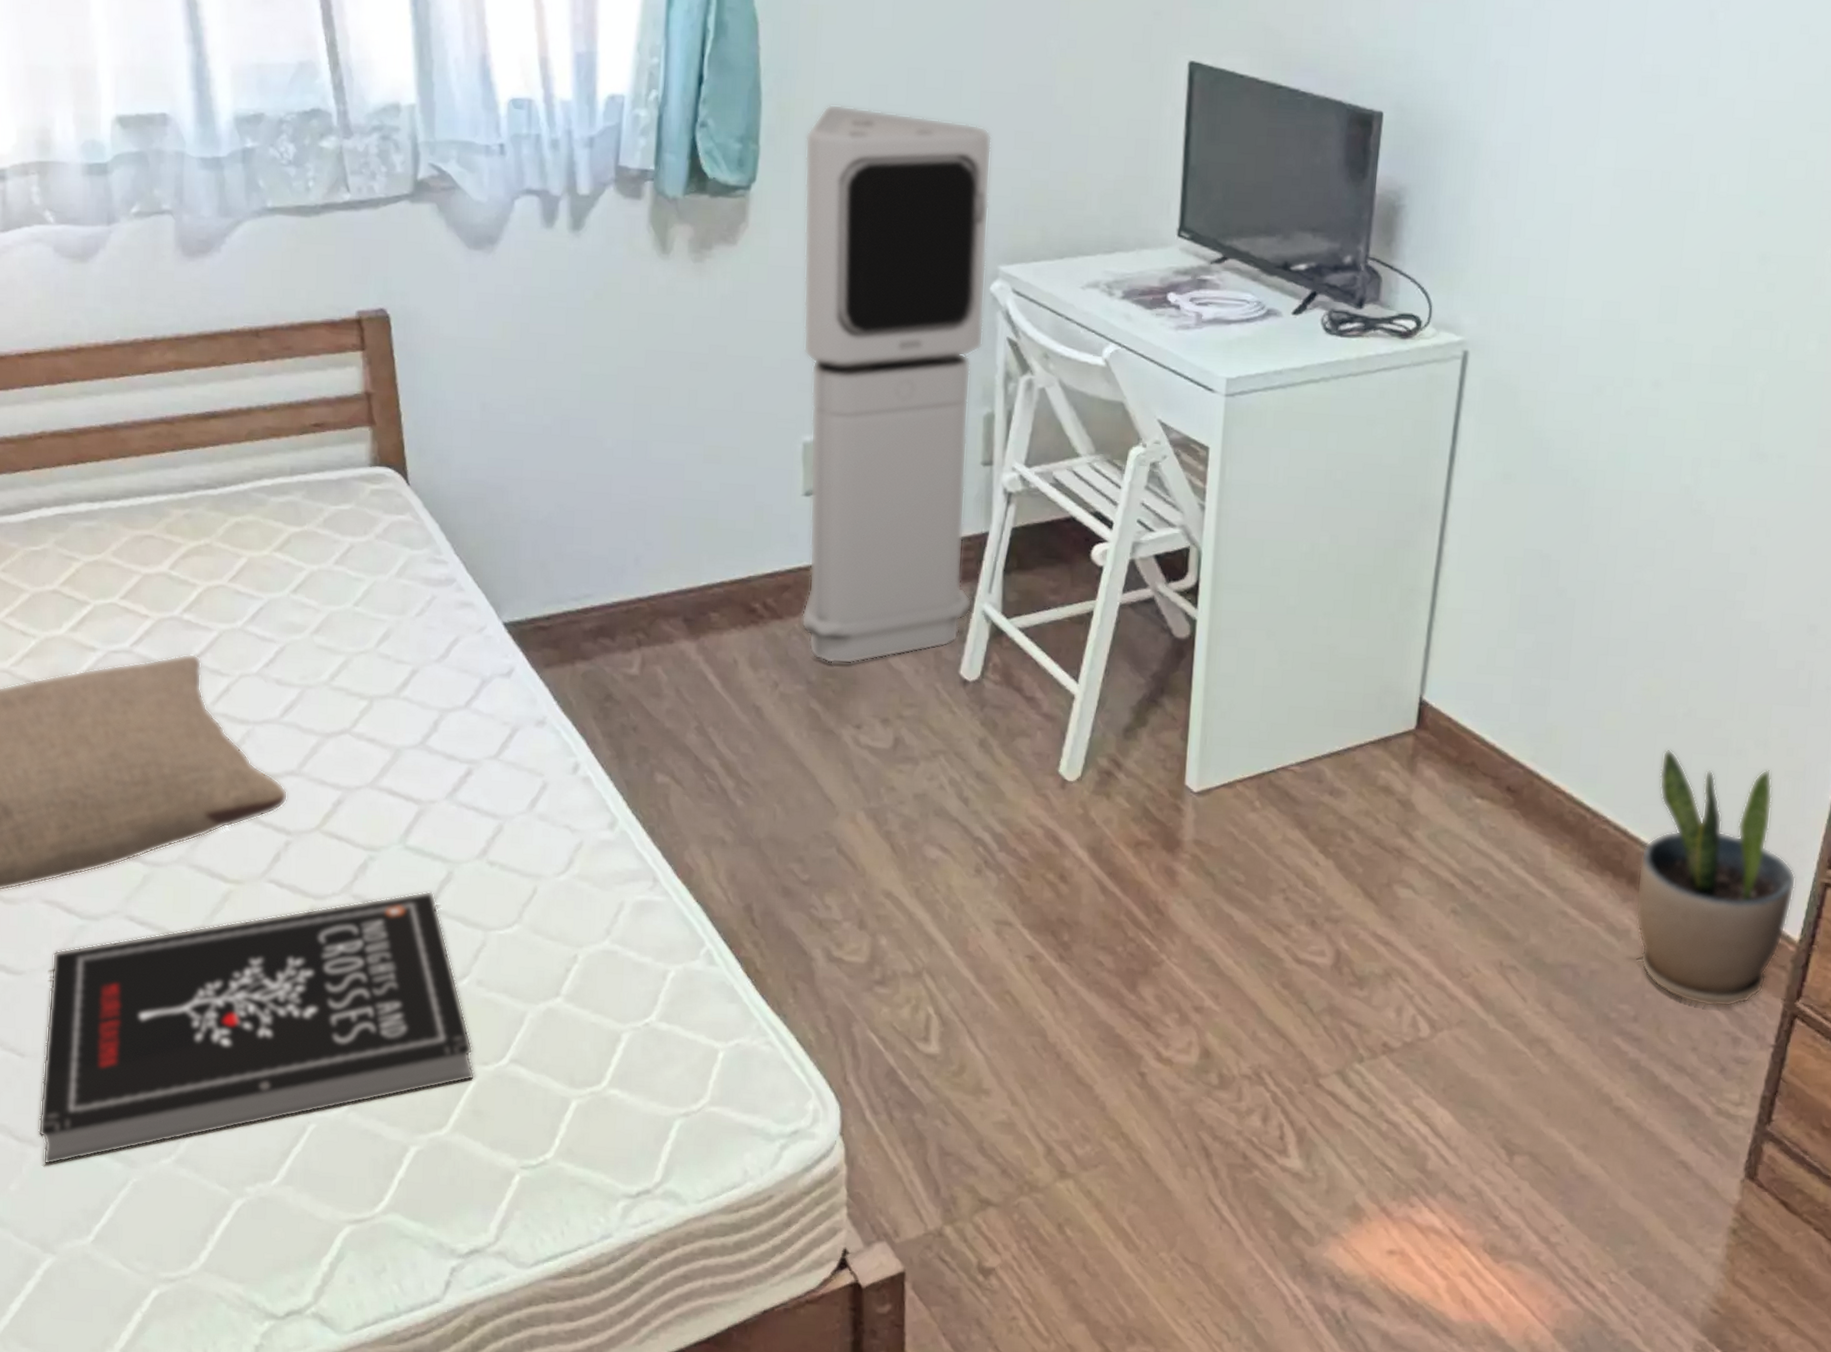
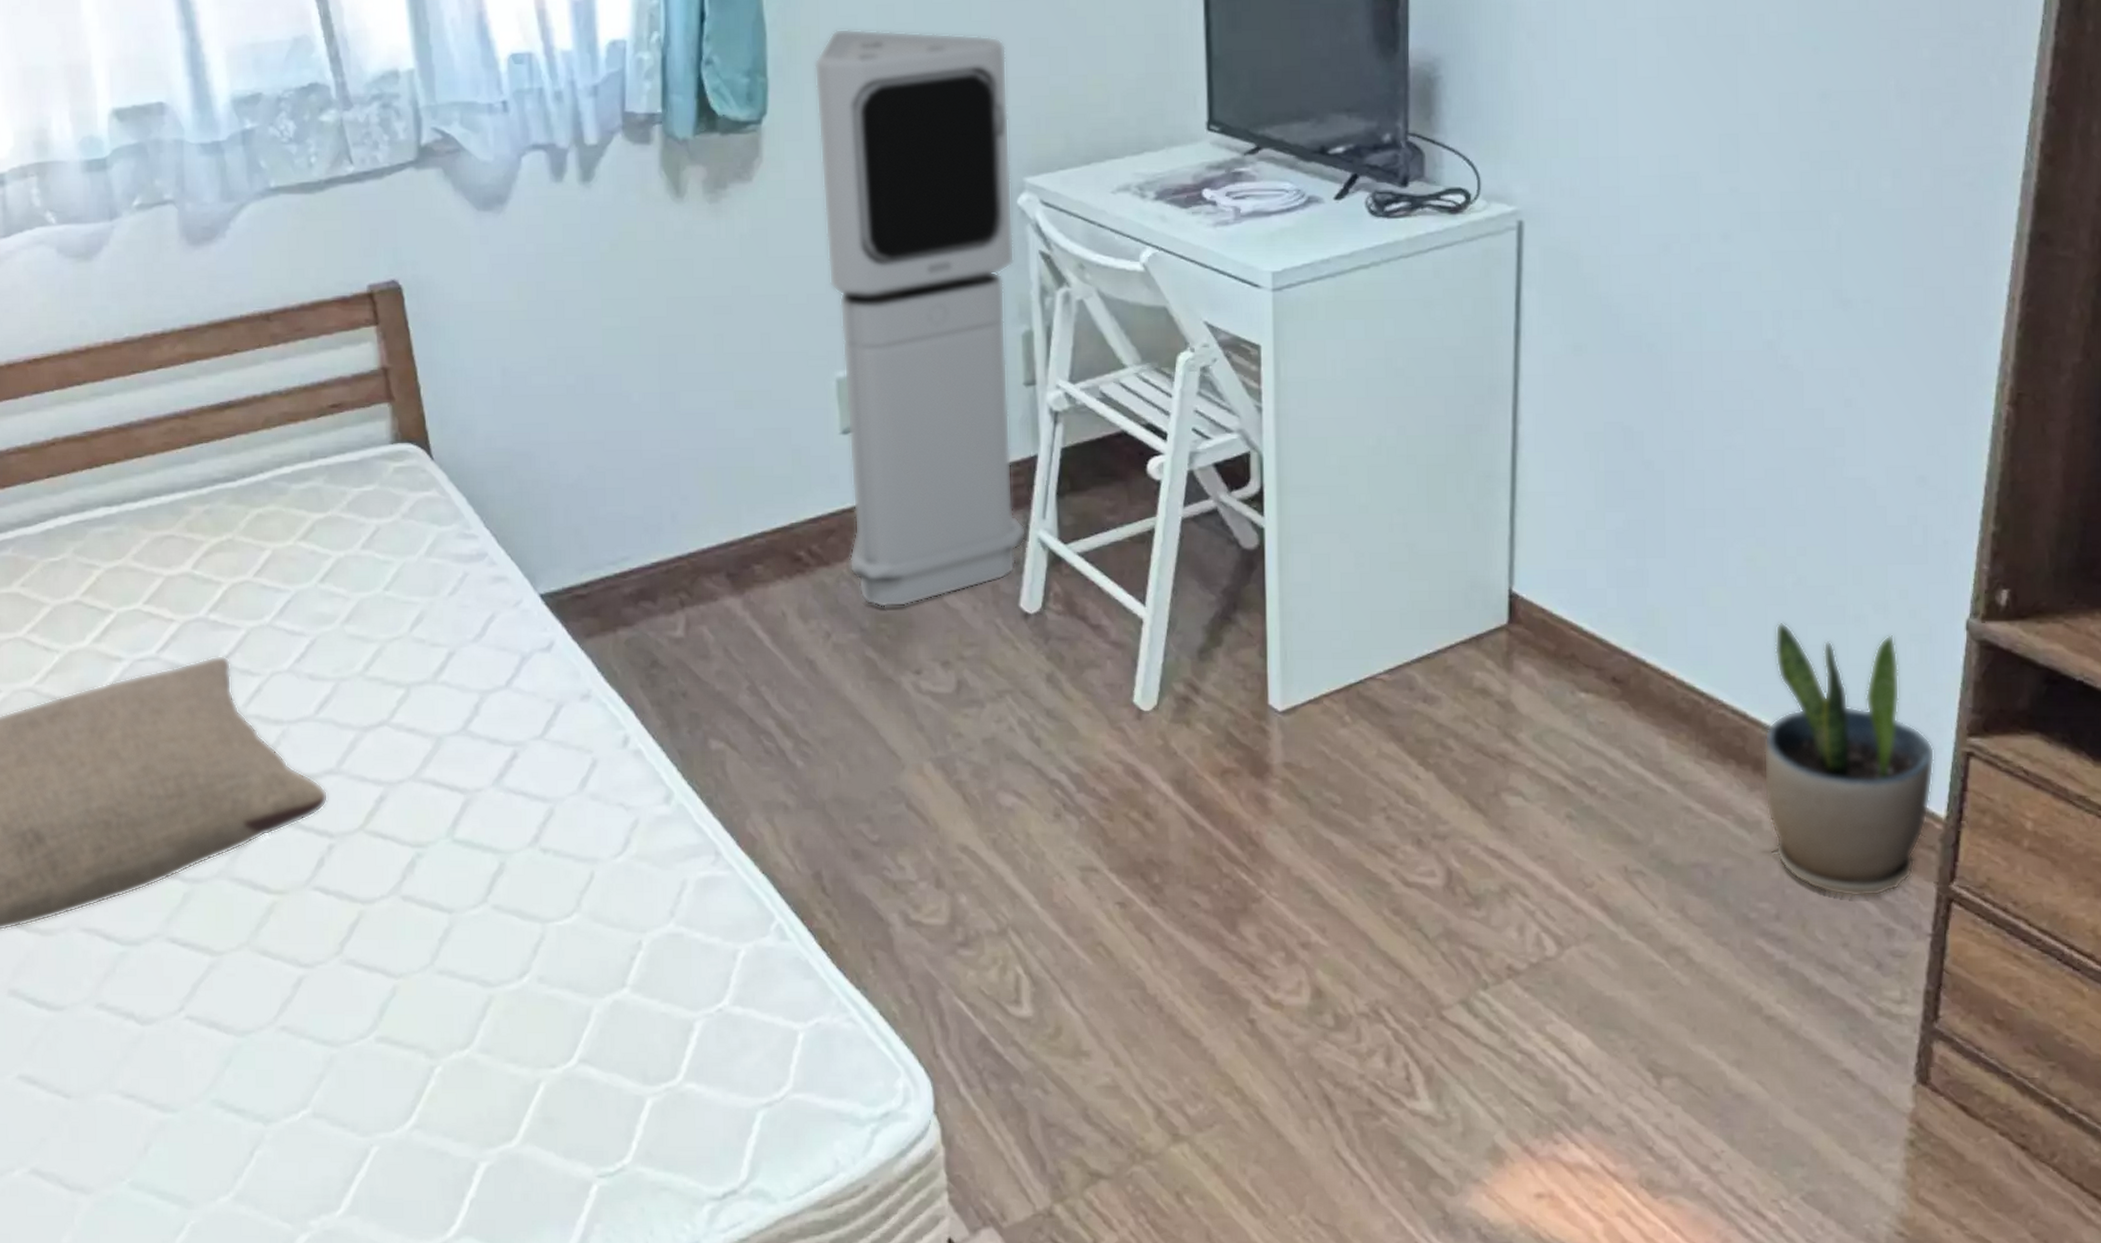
book: present [38,890,475,1166] -> none [88,885,543,1214]

